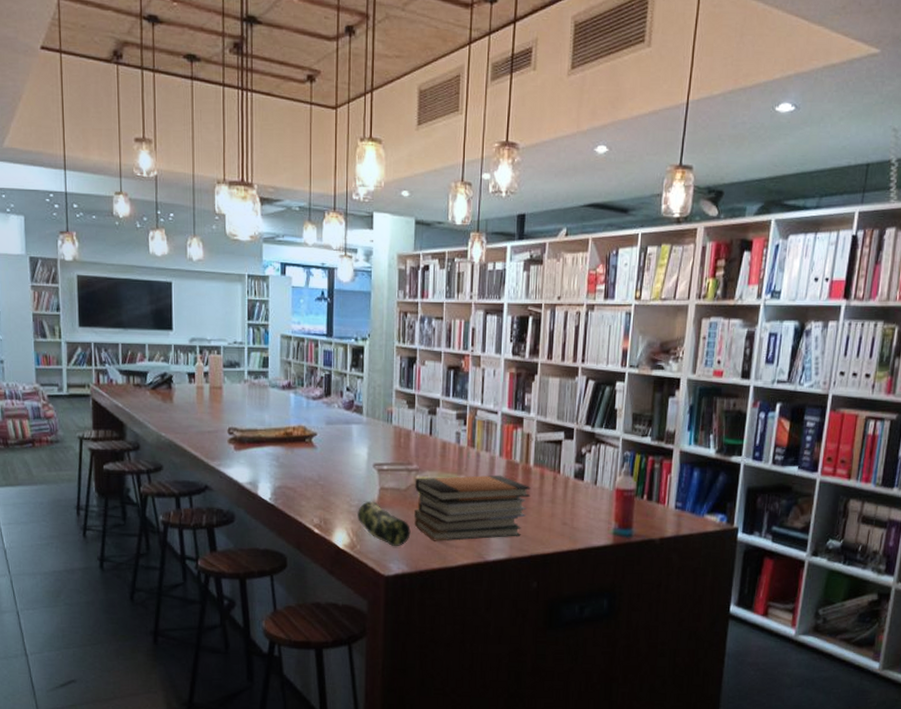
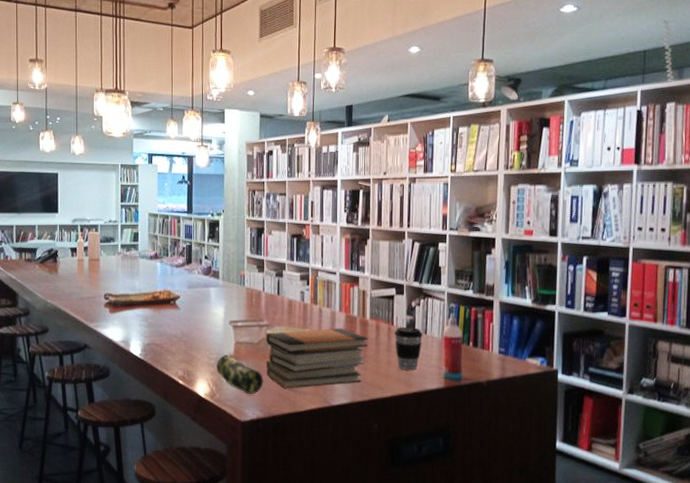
coffee cup: none [560,476,592,525] -> present [394,327,423,371]

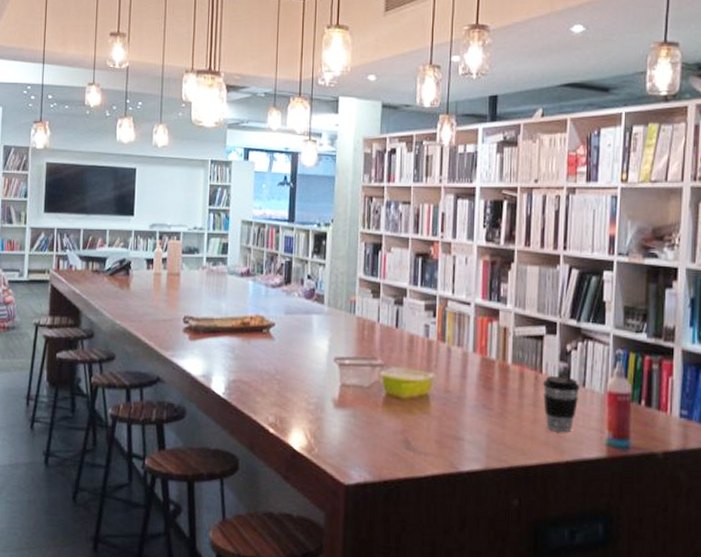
pencil case: present [215,354,263,394] -> none [315,399,374,451]
book stack: present [266,328,368,389] -> none [378,373,509,447]

